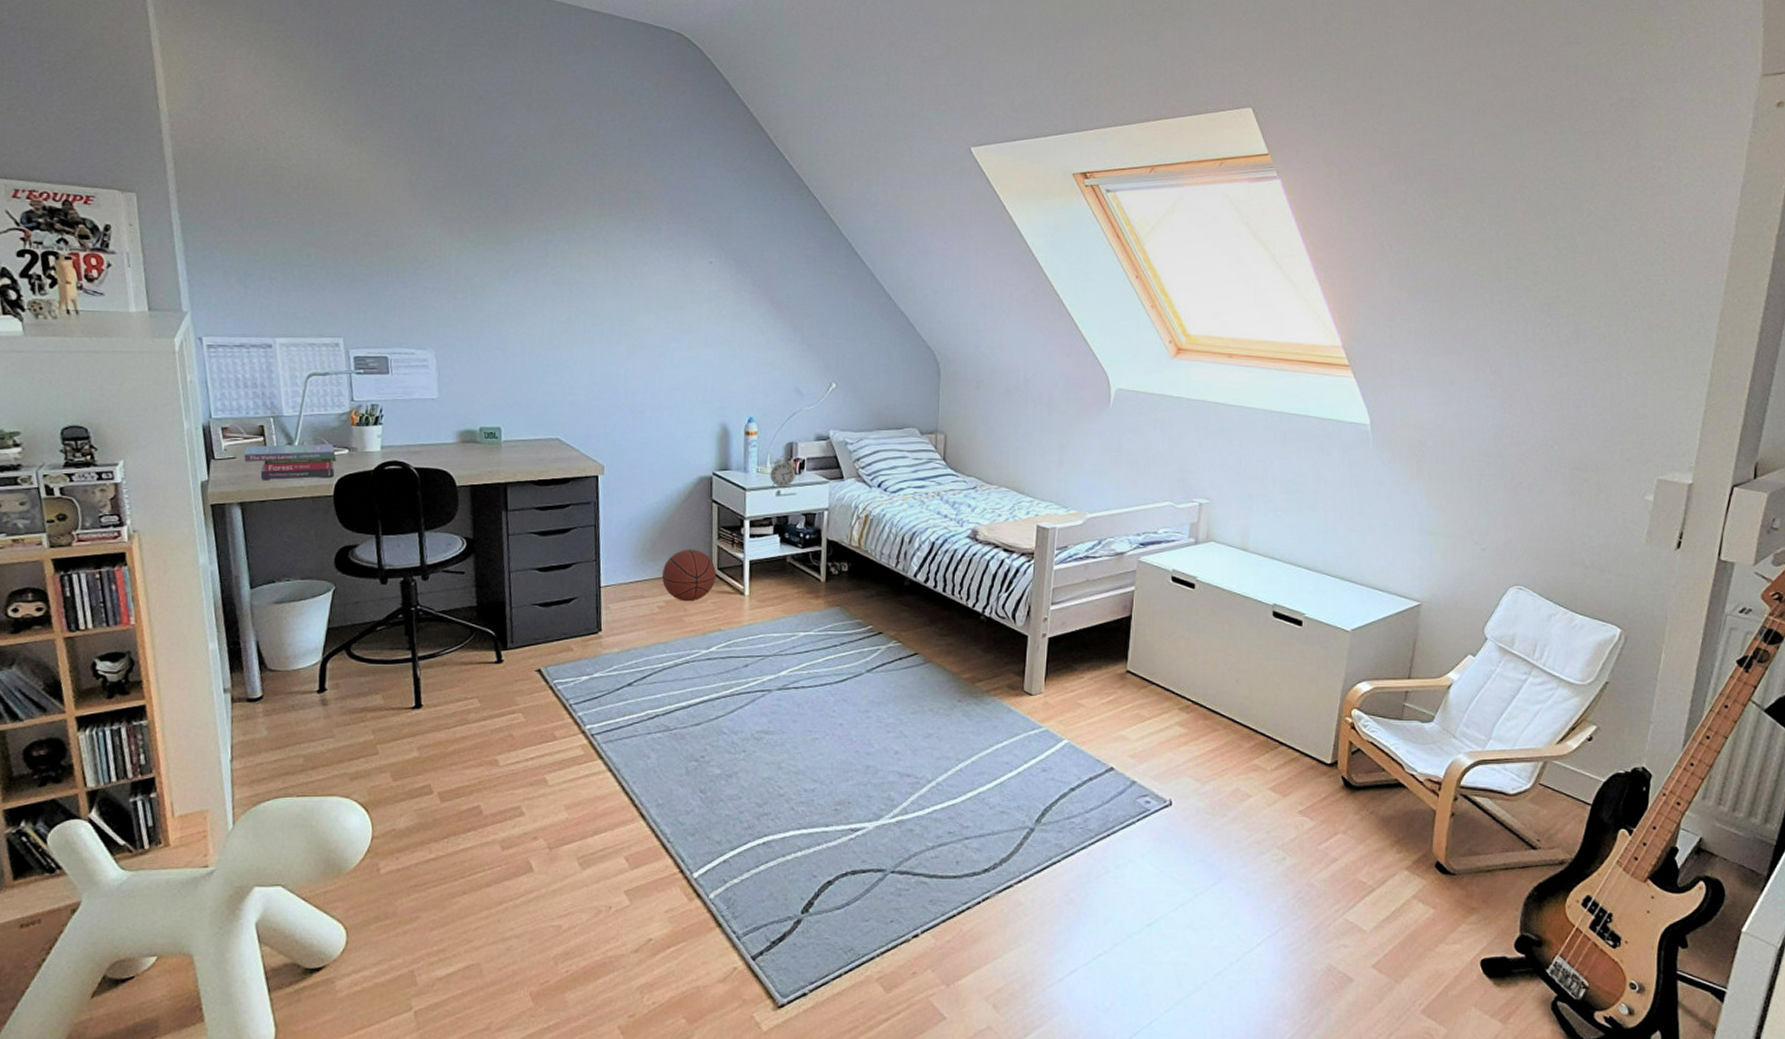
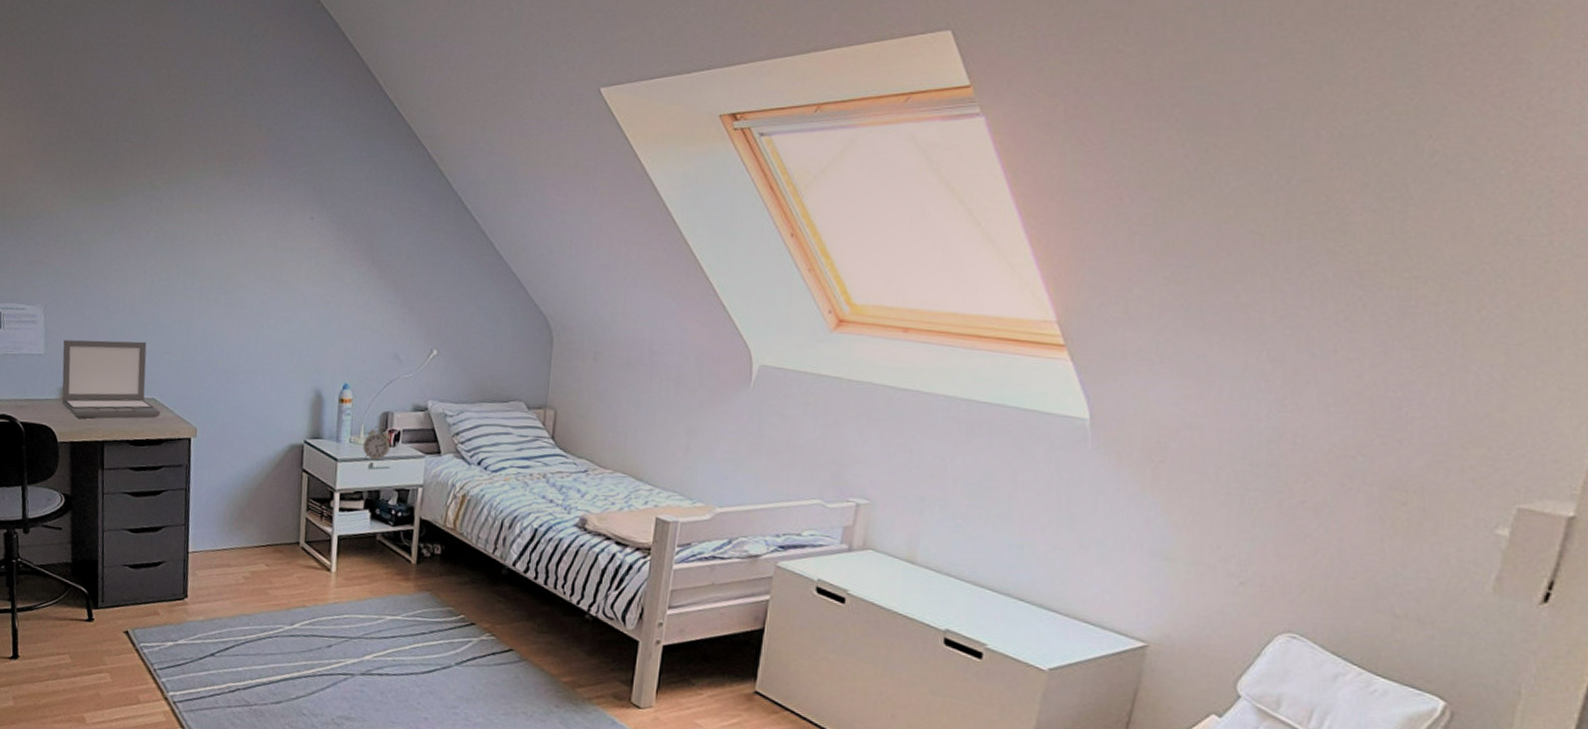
laptop: none [458,383,566,462] -> present [61,340,161,419]
basketball: present [661,549,716,602] -> none [248,519,303,575]

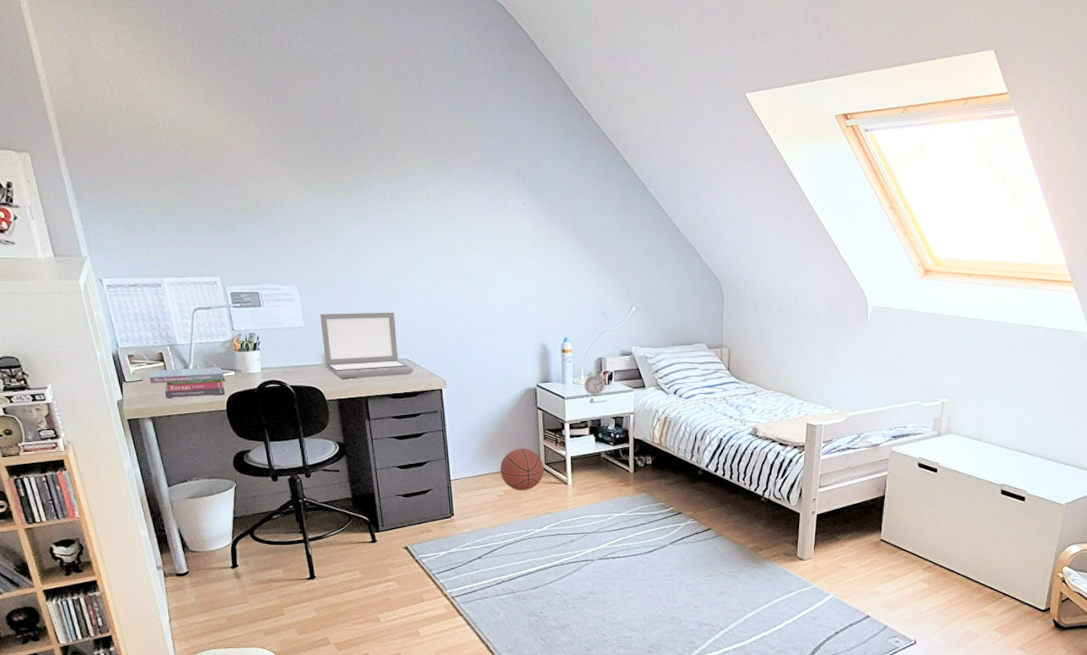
basketball: none [248,519,303,575] -> present [499,448,544,491]

